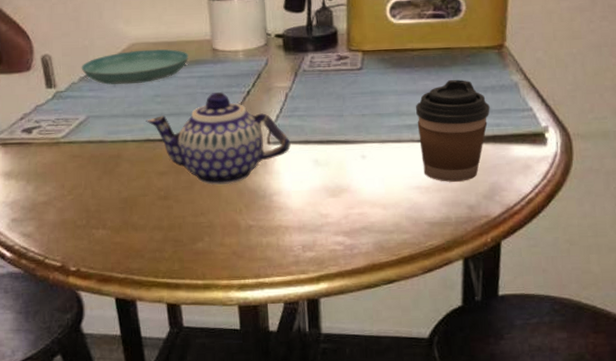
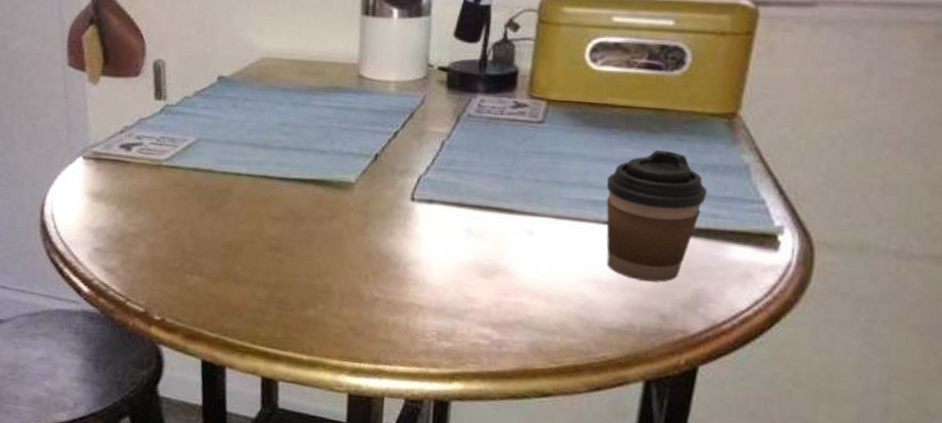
saucer: present [81,49,188,85] -> none [198,66,328,107]
teapot: present [146,92,291,186] -> none [266,129,440,245]

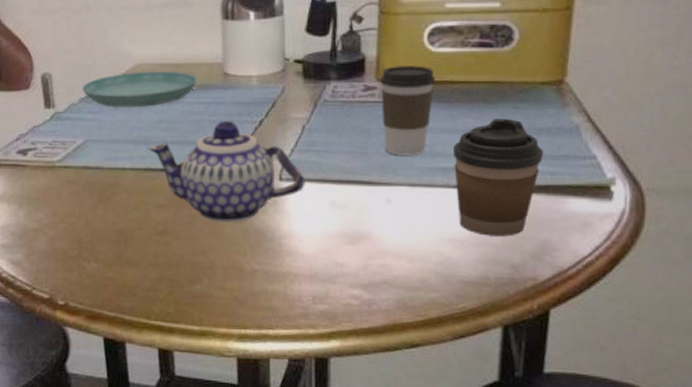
saucer: none [198,66,328,107] -> present [82,71,197,108]
teapot: none [266,129,440,245] -> present [147,121,305,224]
coffee cup: none [531,82,595,184] -> present [379,64,436,155]

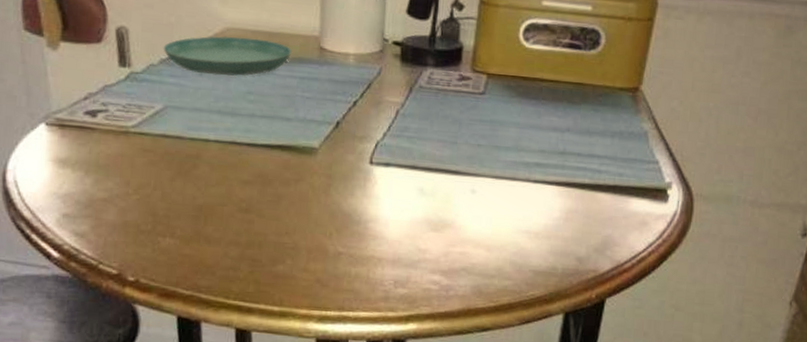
teapot: present [147,121,305,224] -> none [233,98,396,205]
coffee cup: present [379,64,436,155] -> none [474,57,527,149]
coffee cup: present [452,118,544,236] -> none [535,118,615,231]

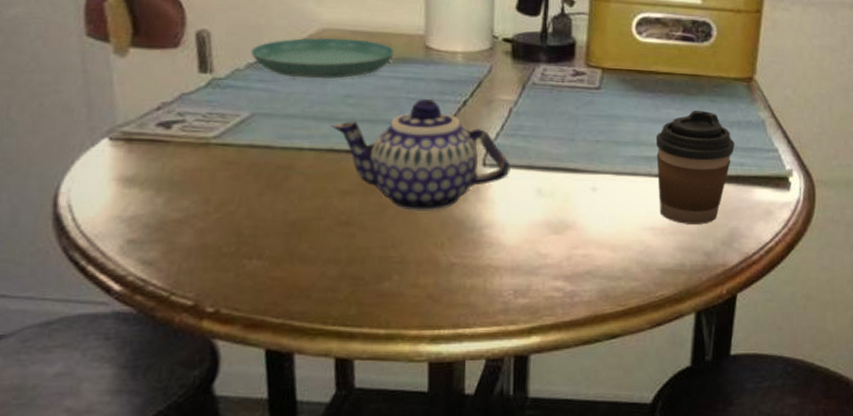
teapot: none [233,98,396,205] -> present [331,99,511,213]
coffee cup: none [535,118,615,231] -> present [655,109,735,224]

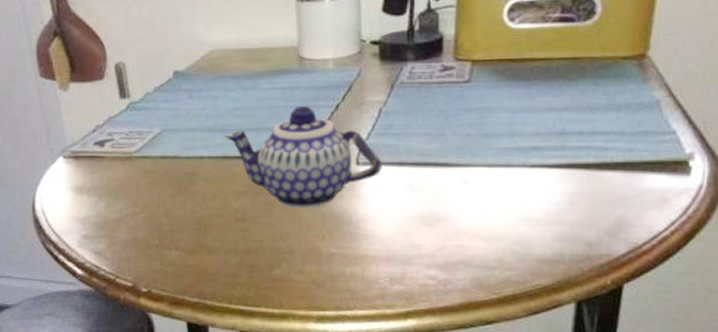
saucer: present [250,37,394,79] -> none [156,56,272,96]
coffee cup: present [655,109,735,224] -> none [530,95,623,214]

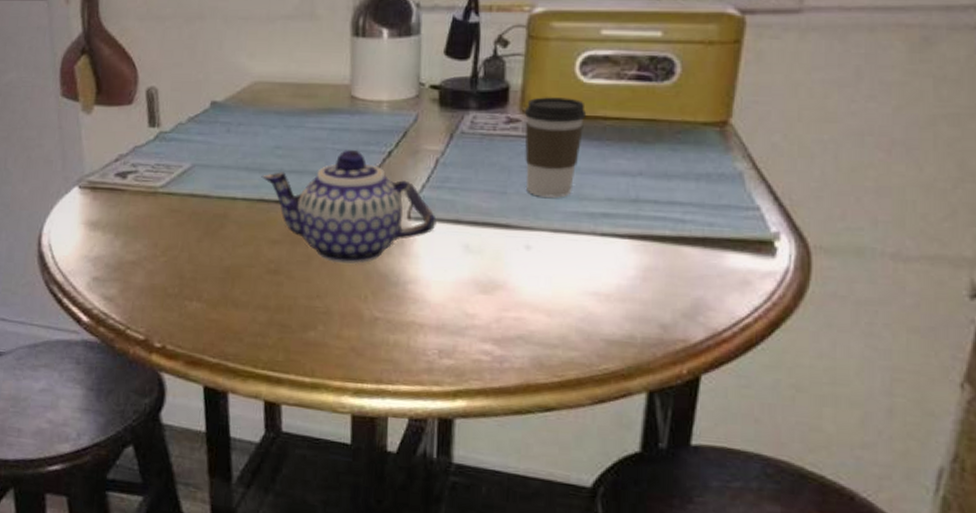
coffee cup: none [457,43,515,136] -> present [524,96,587,198]

